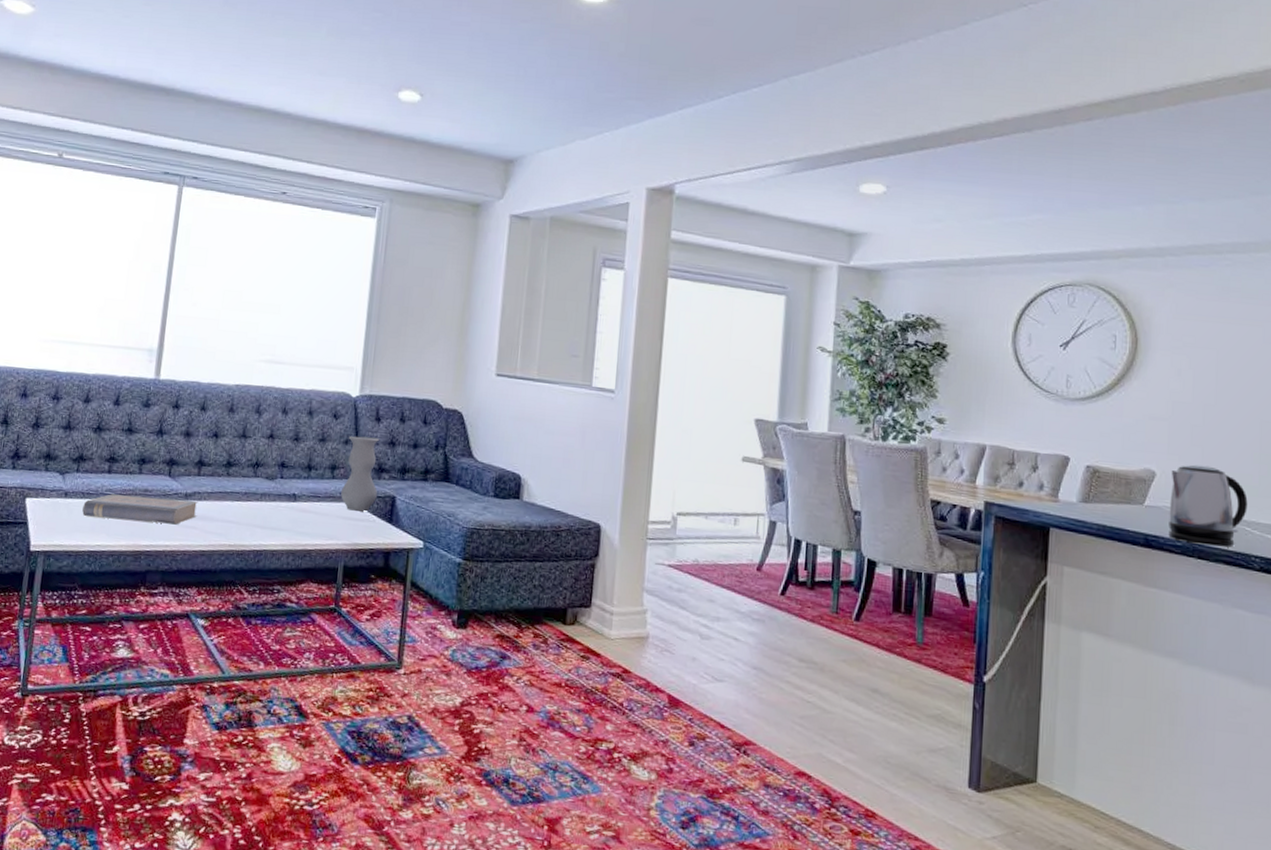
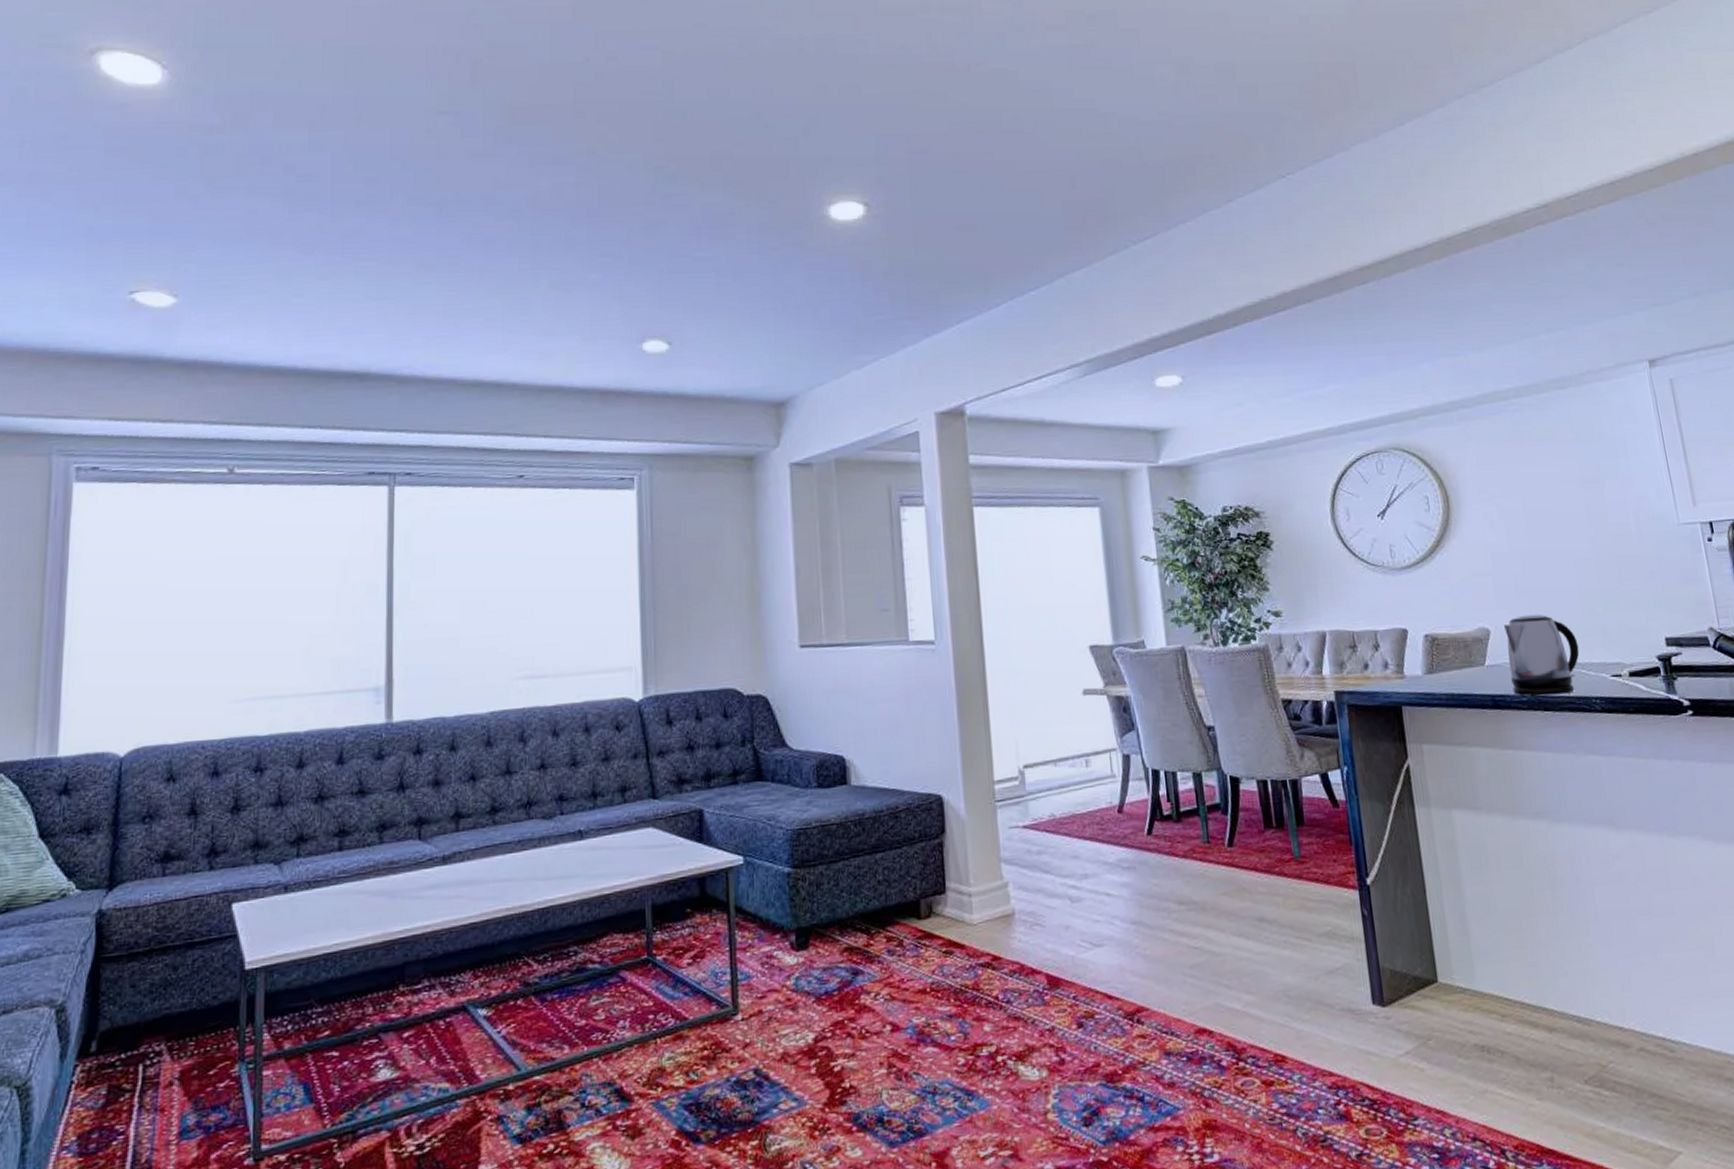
decorative book: present [82,494,198,525] -> none [310,863,460,911]
vase: present [341,436,380,512] -> none [637,745,682,837]

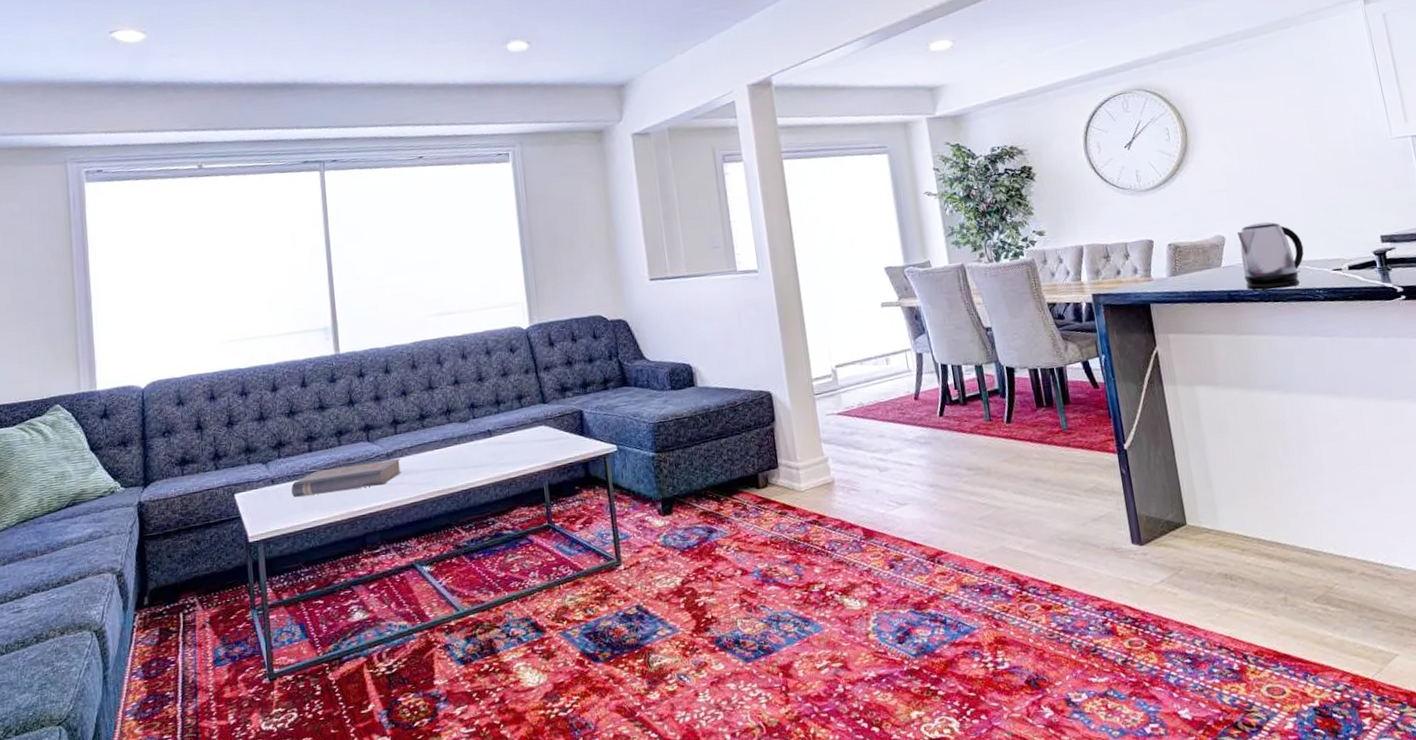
decorative book: none [310,863,460,911] -> present [291,458,402,497]

